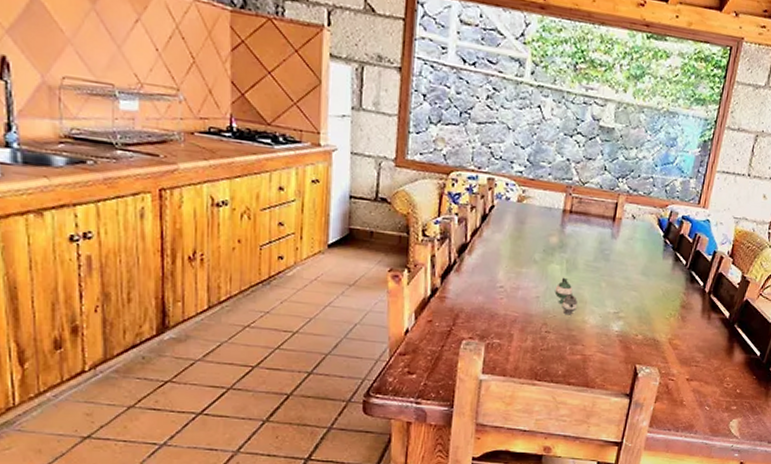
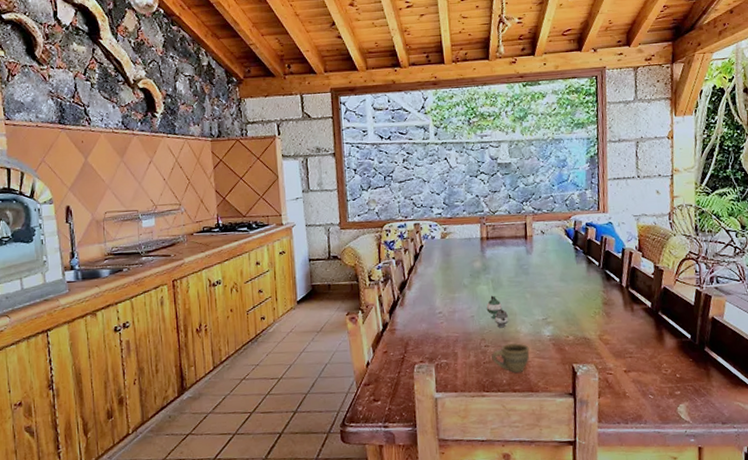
cup: none [551,332,594,366] -> present [491,342,530,374]

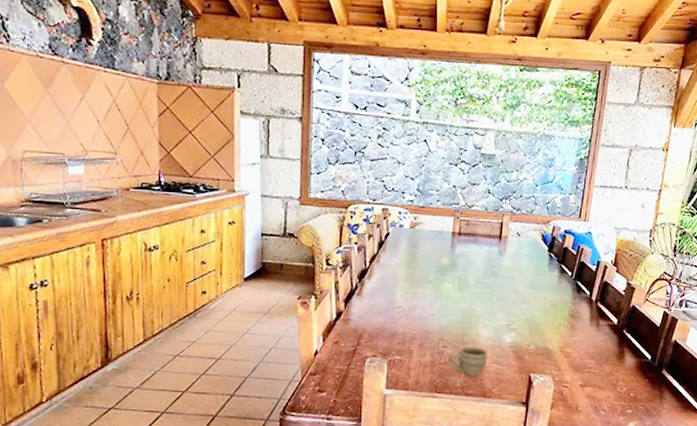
teapot: present [486,295,508,328] -> none [449,295,471,330]

